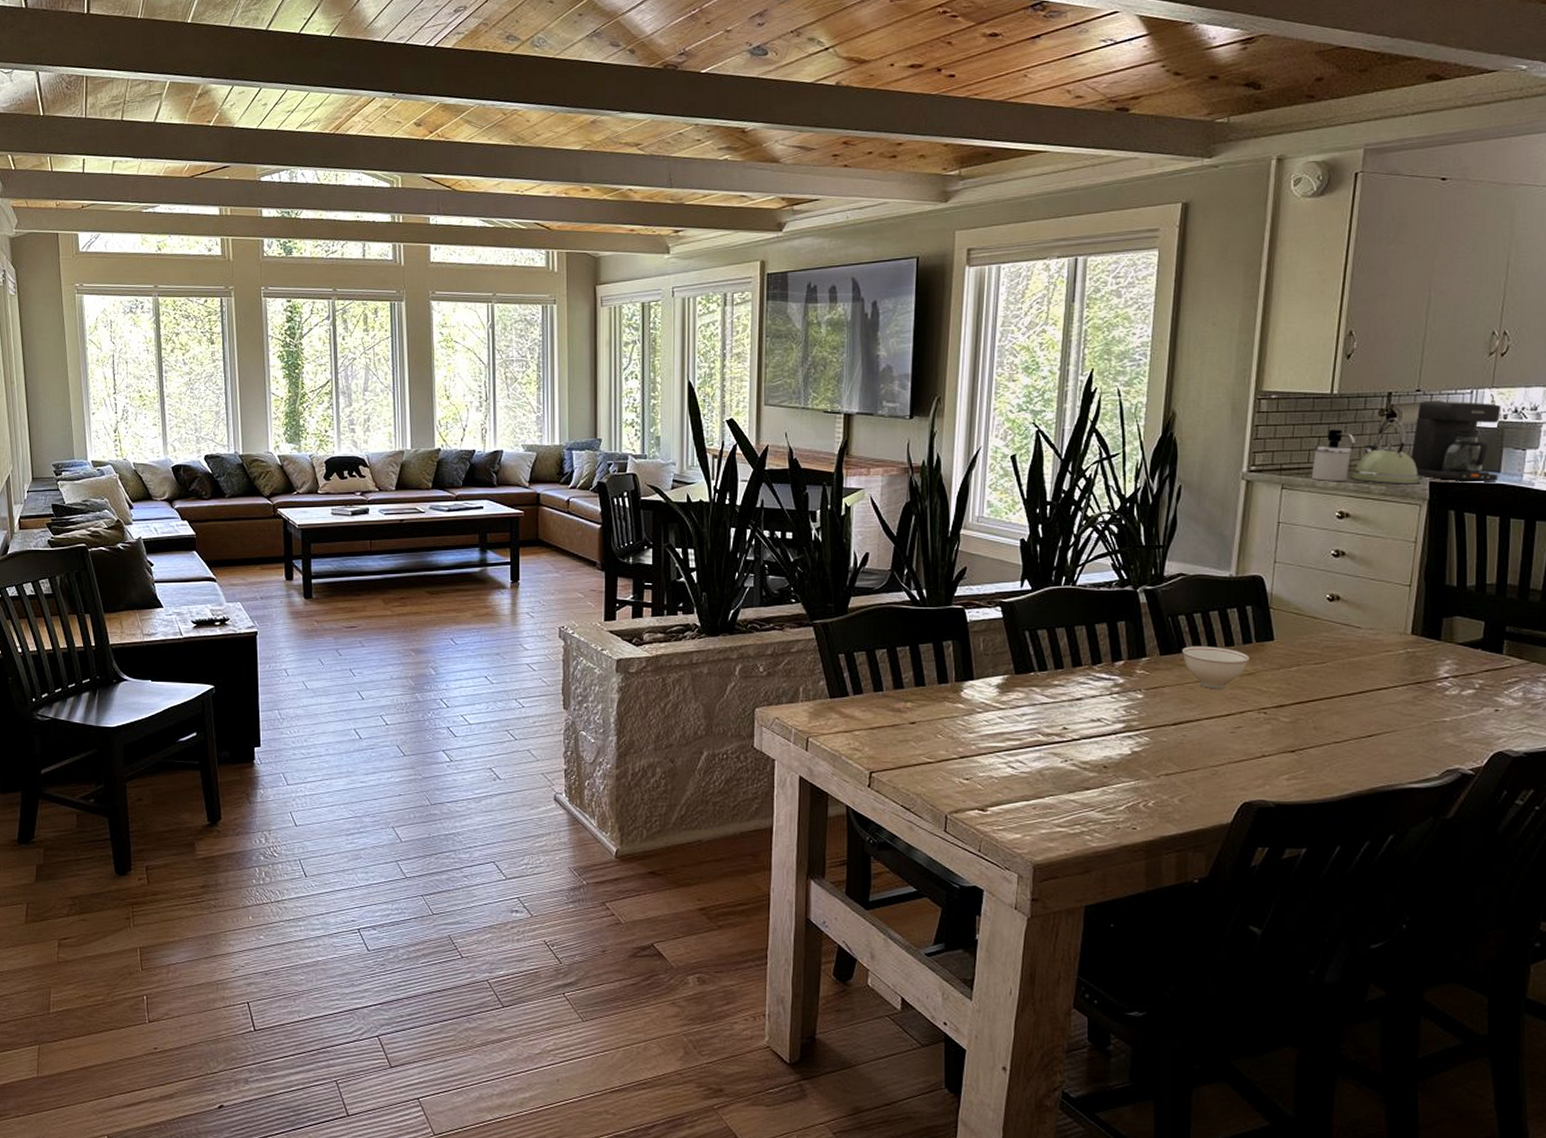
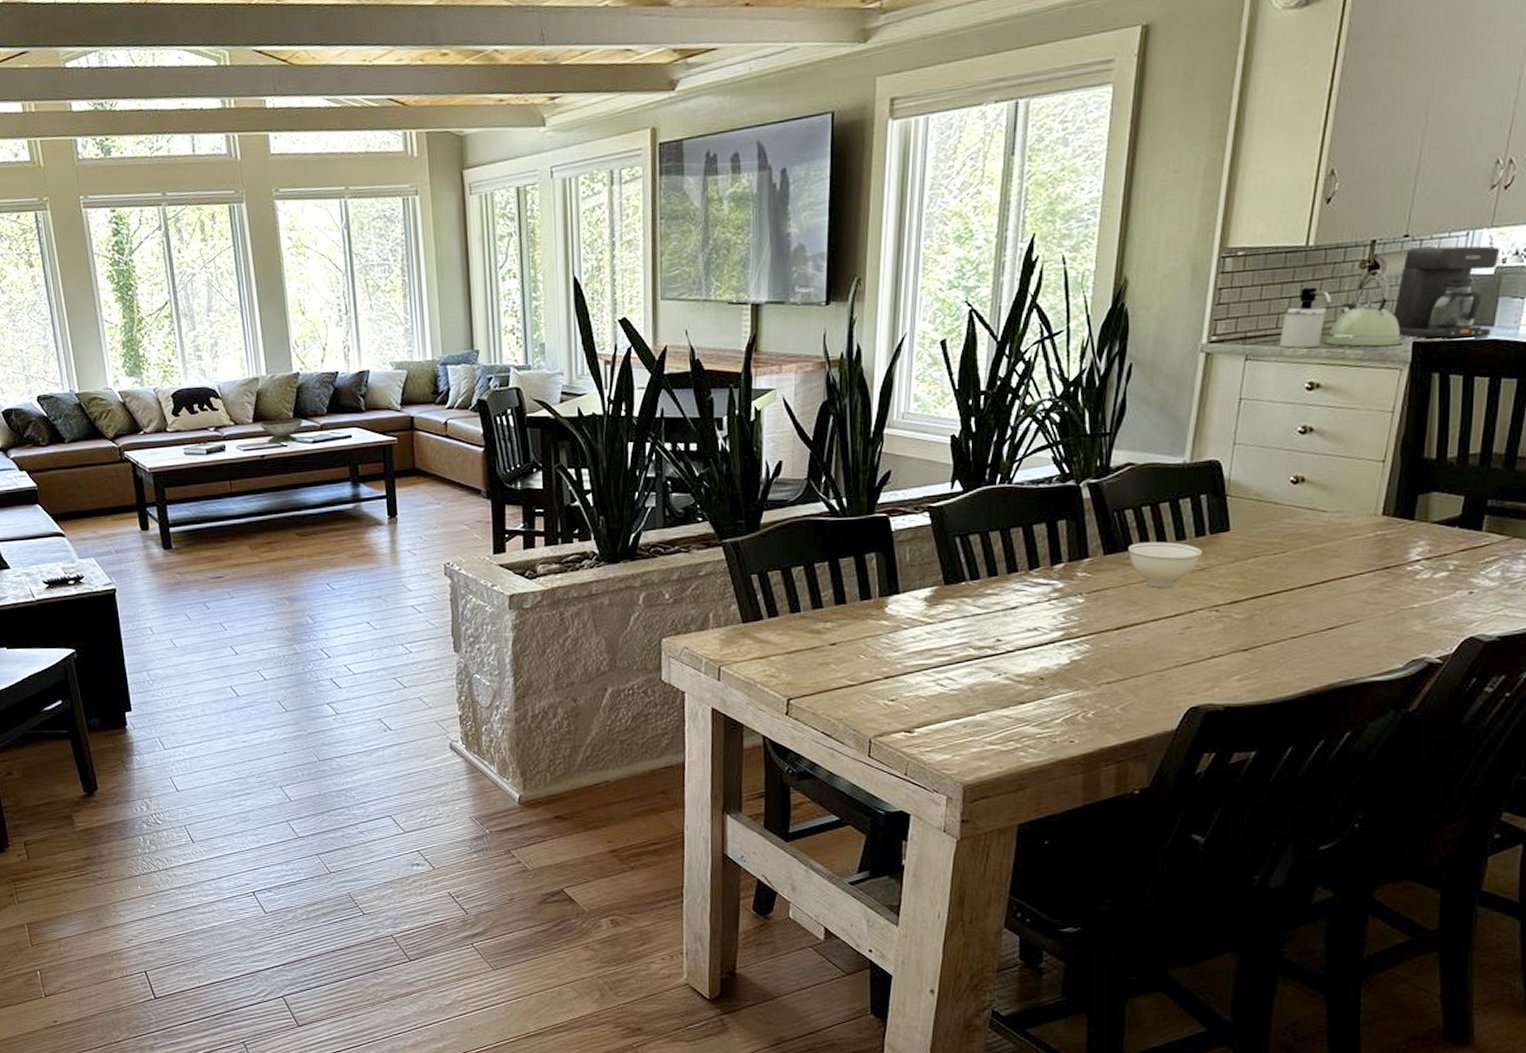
decorative bowl: none [402,488,440,510] -> present [260,417,303,444]

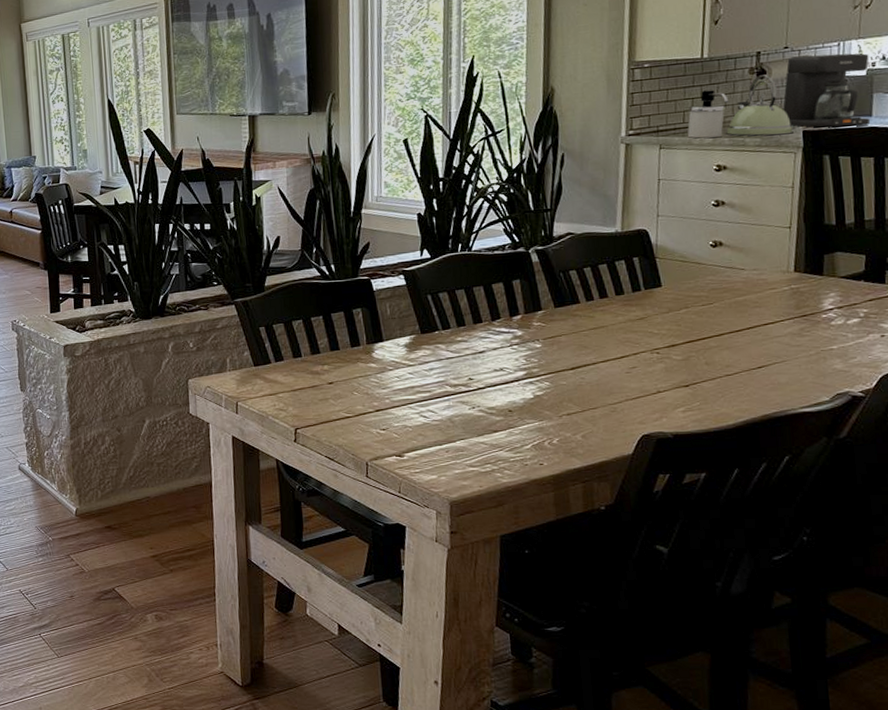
bowl: present [1128,541,1202,589] -> none [575,296,639,335]

